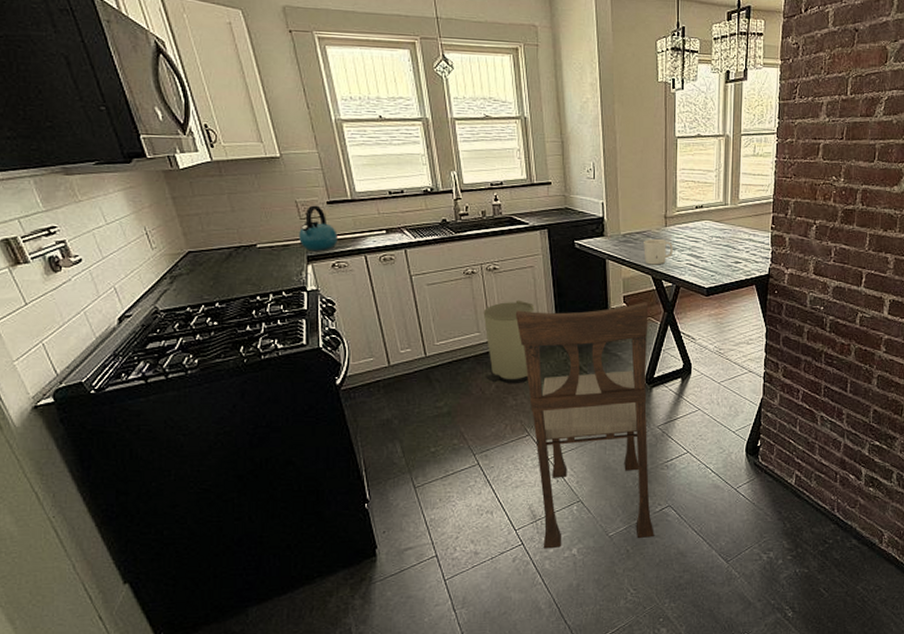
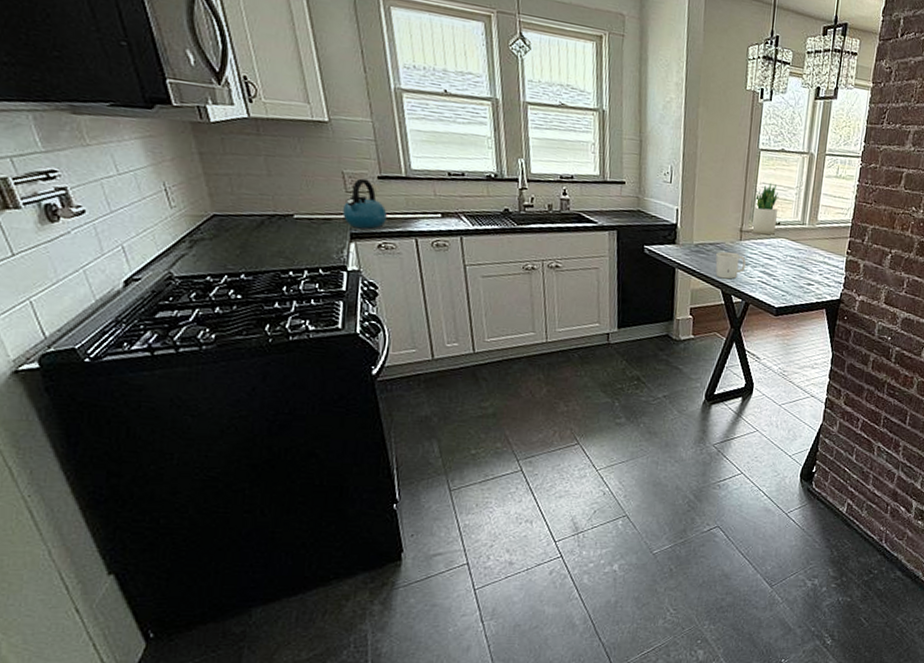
pedal bin: present [483,300,535,383] -> none [537,301,596,389]
dining chair: present [515,302,654,549] -> none [574,312,716,563]
planter: none [674,168,699,219] -> present [750,182,779,236]

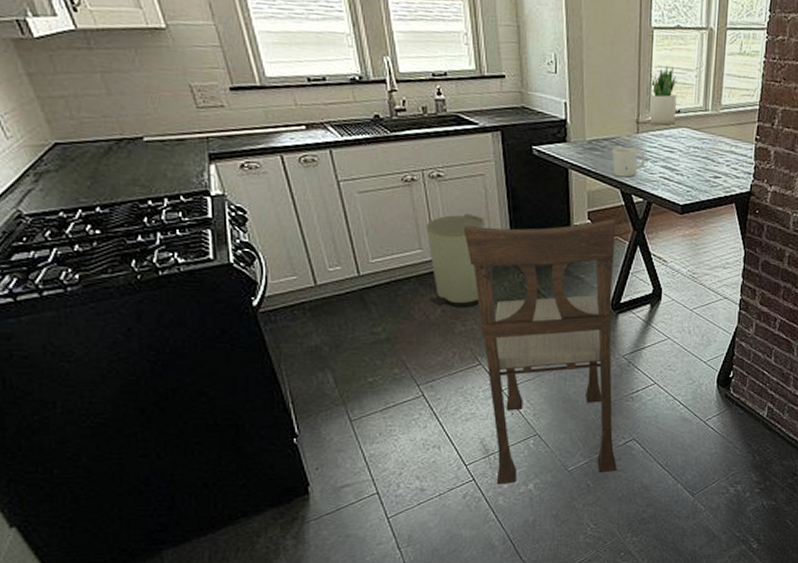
kettle: present [343,178,387,229] -> none [196,91,246,149]
pedal bin: none [537,301,596,389] -> present [425,213,486,307]
dining chair: none [574,312,716,563] -> present [463,219,617,485]

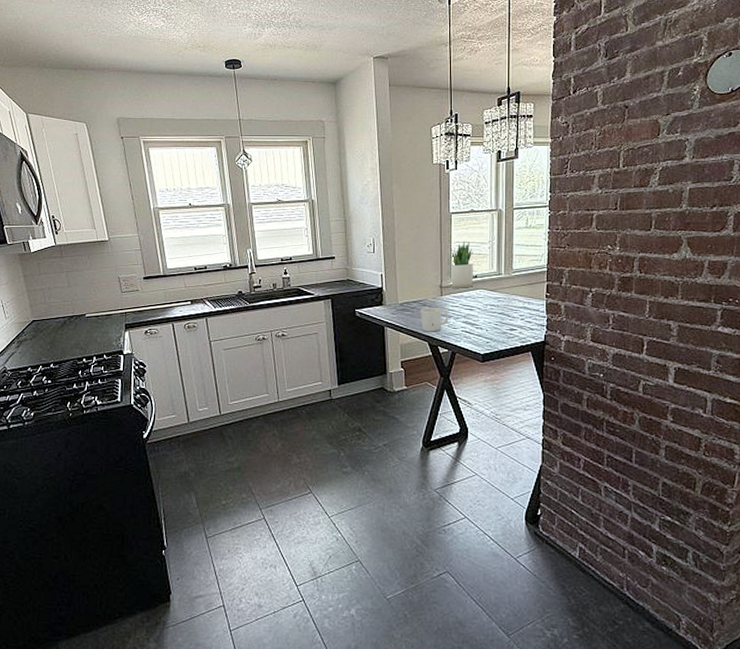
pedal bin: present [425,213,486,307] -> none [272,364,318,442]
dining chair: present [463,219,617,485] -> none [300,367,432,607]

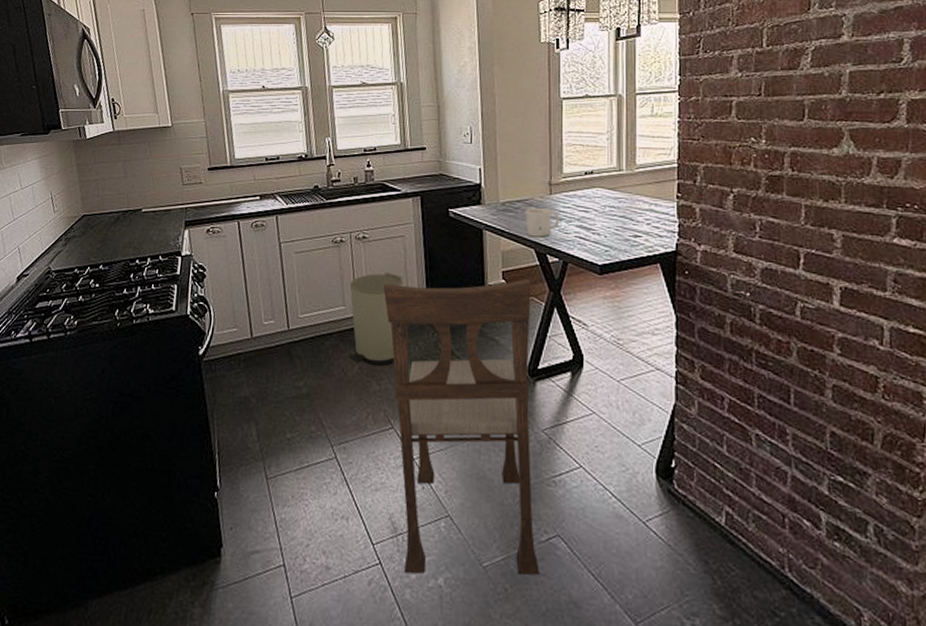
pedal bin: none [272,364,318,442] -> present [349,272,404,366]
dining chair: none [300,367,432,607] -> present [383,279,539,576]
planter: present [449,241,473,288] -> none [559,130,588,186]

